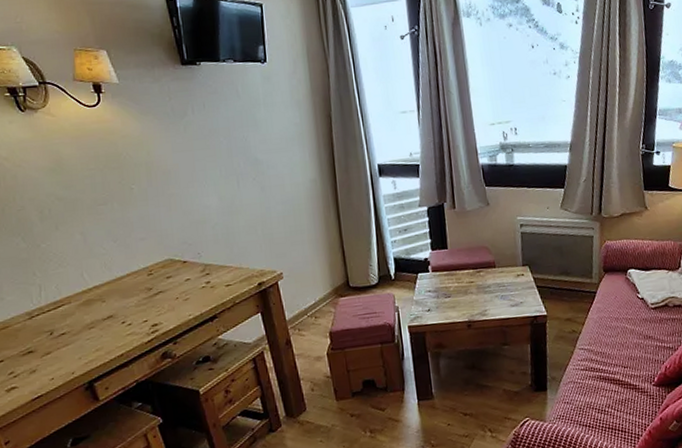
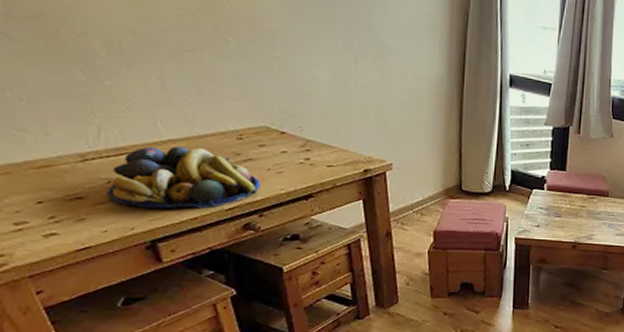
fruit bowl: none [51,289,171,353] -> present [107,146,260,209]

